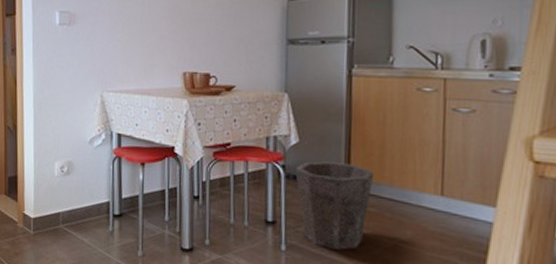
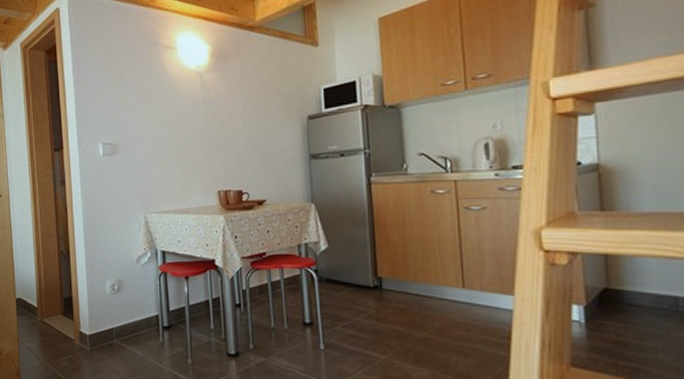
waste bin: present [295,161,373,250] -> none [327,264,399,345]

